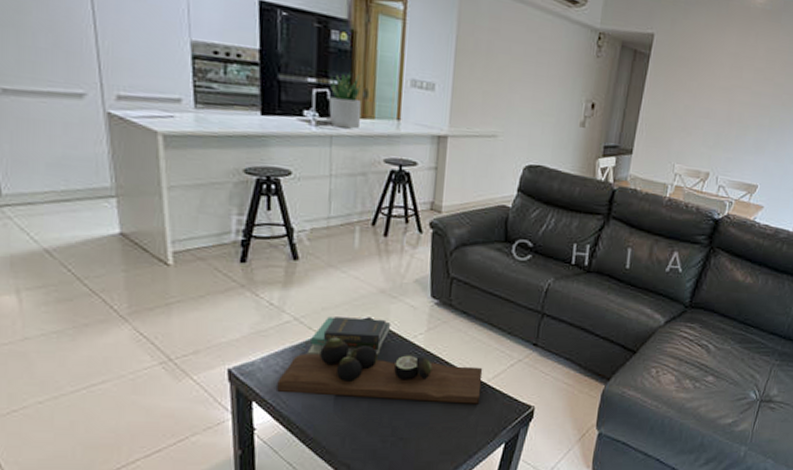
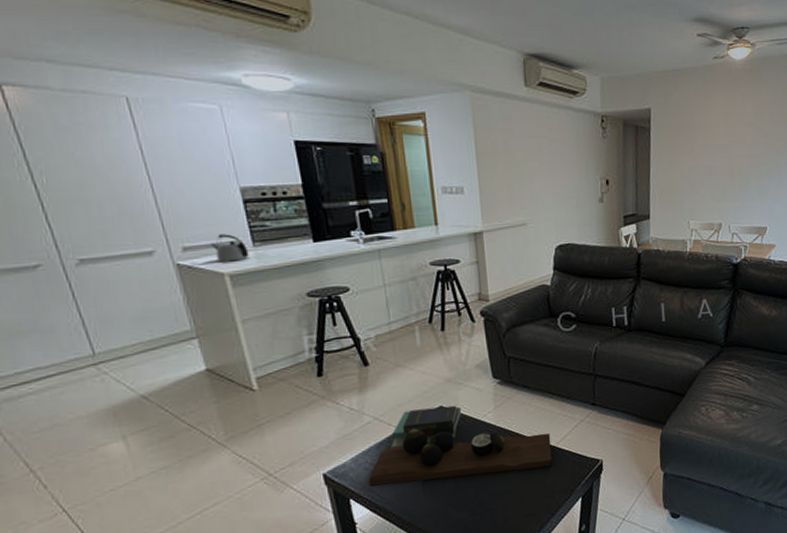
kettle: none [147,88,189,122] -> present [209,234,249,264]
planter: present [329,72,362,130] -> none [370,189,404,242]

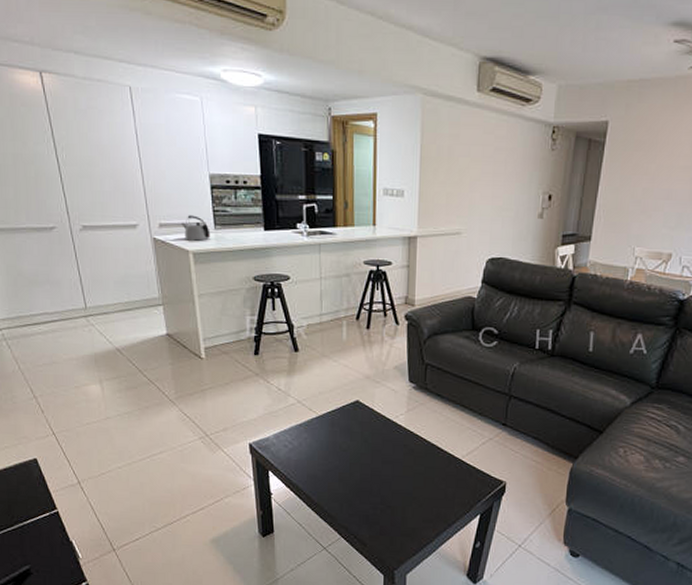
decorative tray: present [369,428,553,487] -> none [287,417,458,478]
books: present [390,405,462,448] -> none [309,399,376,435]

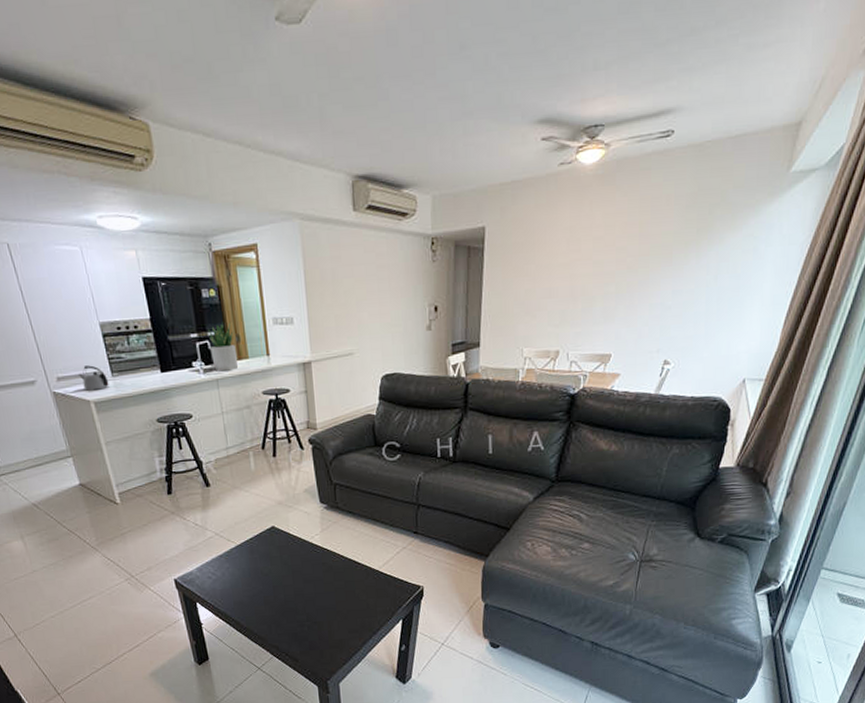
planter: none [317,187,344,237] -> present [208,321,239,372]

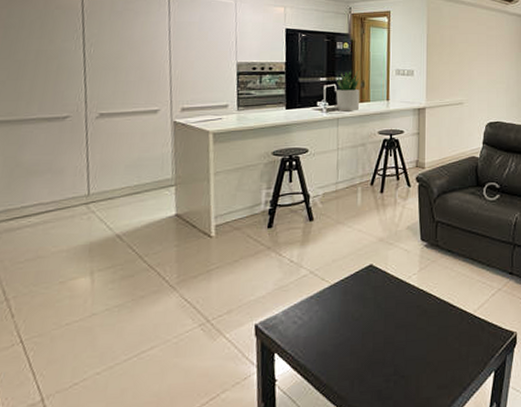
kettle: present [77,365,109,392] -> none [203,99,233,123]

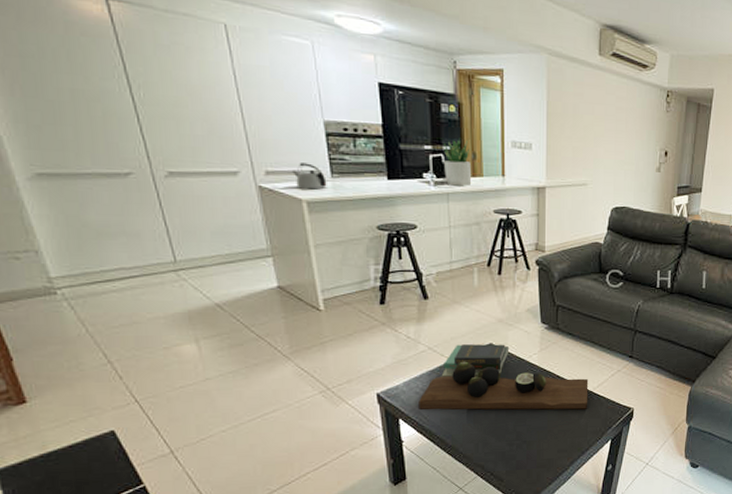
kettle: none [203,99,233,123] -> present [291,163,327,191]
decorative tray: none [295,285,469,342] -> present [419,361,589,410]
books: none [320,264,390,303] -> present [441,344,510,377]

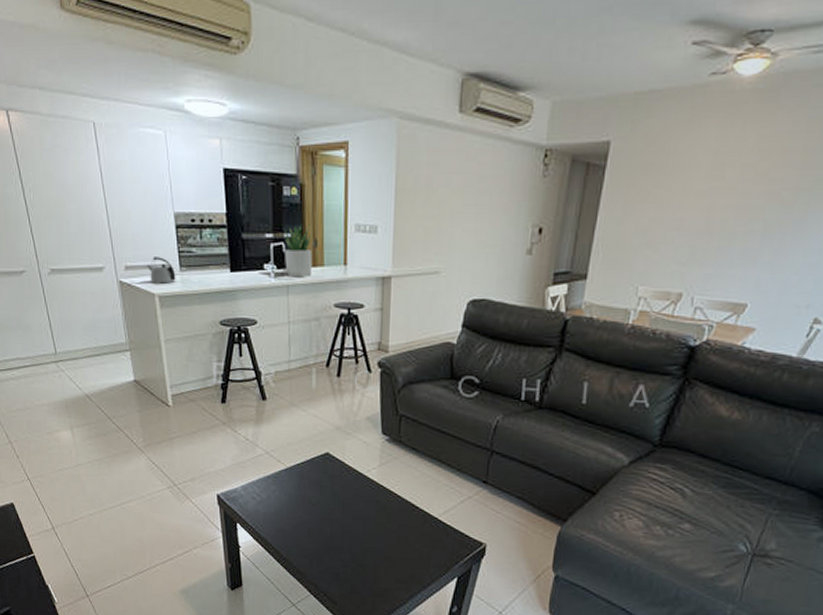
decorative tray: present [419,361,589,410] -> none [255,469,434,538]
books: present [441,344,510,377] -> none [277,451,347,488]

